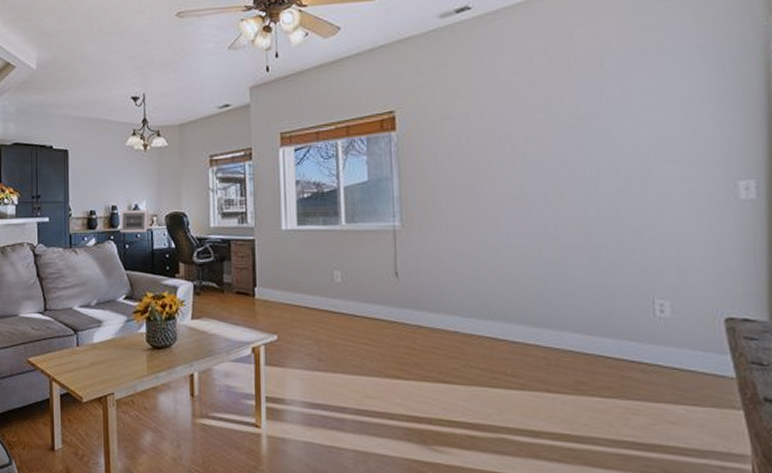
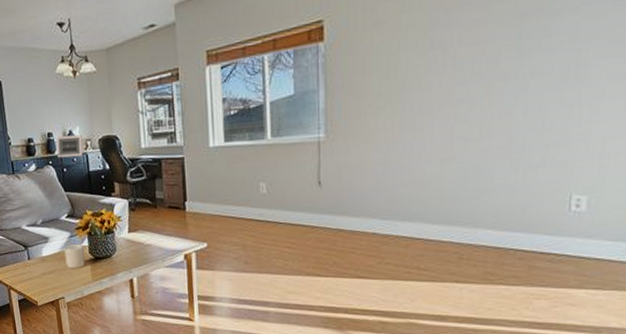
mug: none [118,331,141,359] -> present [64,244,85,269]

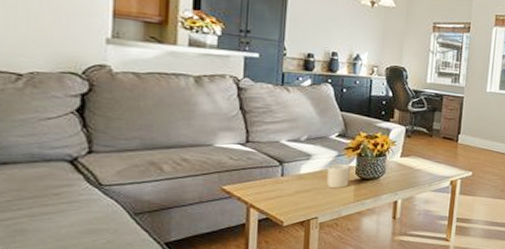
picture frame: present [56,135,84,158] -> none [338,58,369,80]

